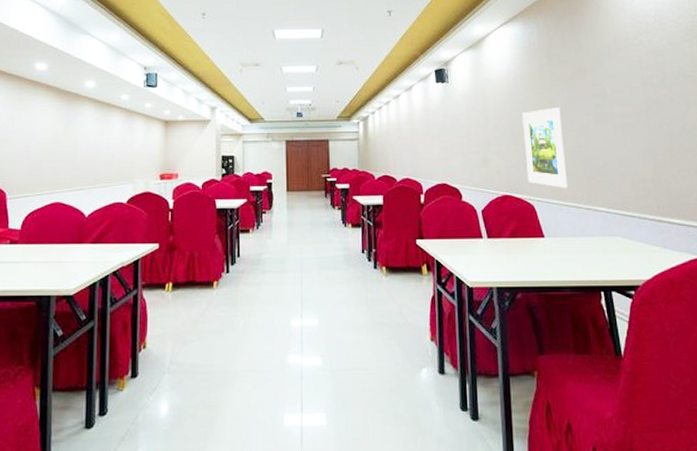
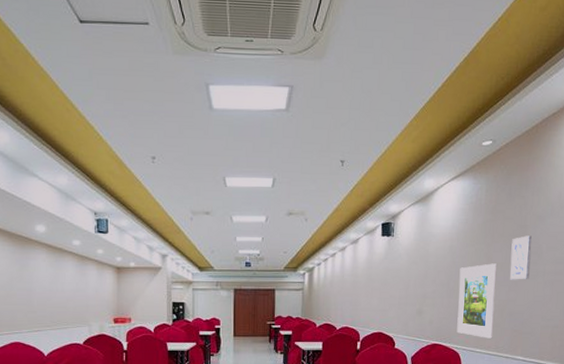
wall art: none [572,78,598,124] -> present [510,235,532,280]

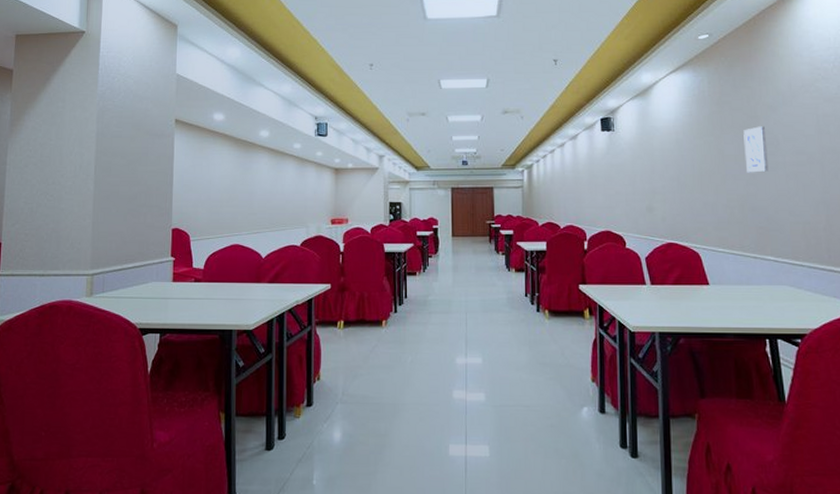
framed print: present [457,263,497,339] -> none [689,156,736,237]

